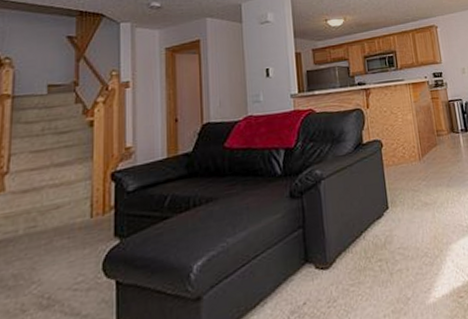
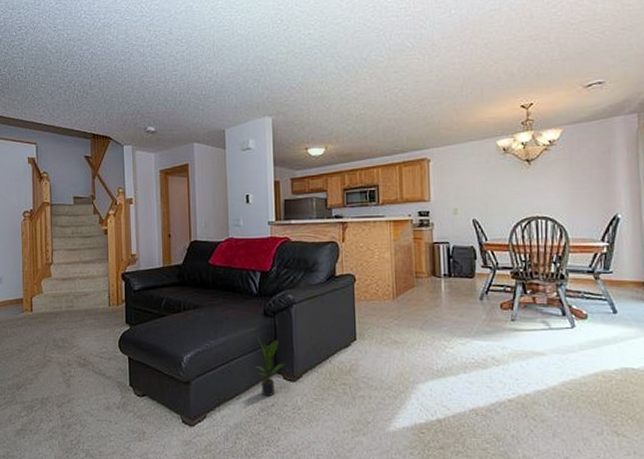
potted plant: none [282,222,317,295] -> present [255,338,286,397]

